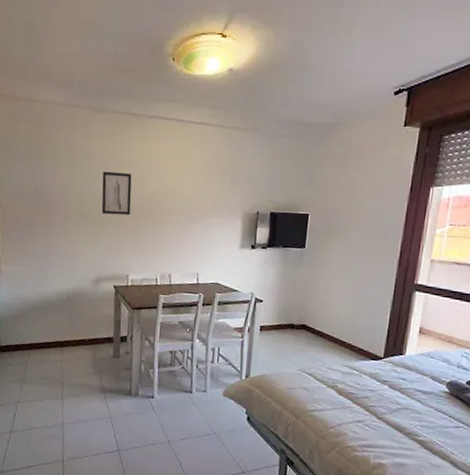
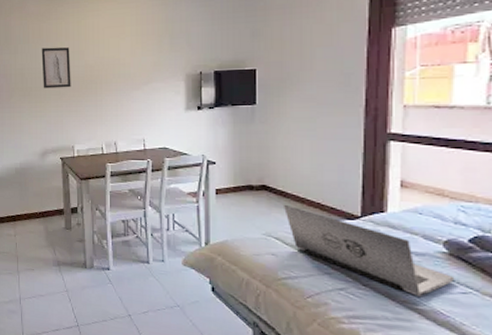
laptop: none [319,343,452,429] -> present [284,204,455,296]

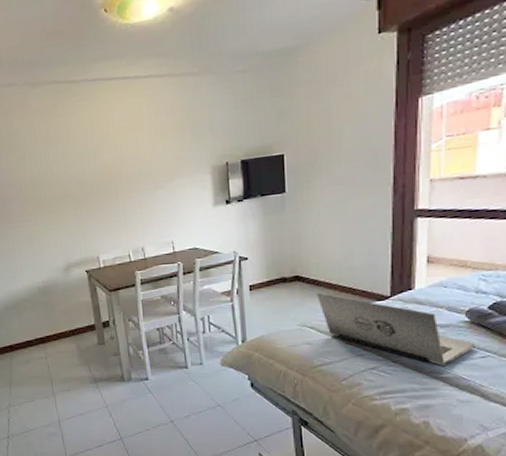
wall art: present [41,47,71,89] -> none [51,147,90,197]

